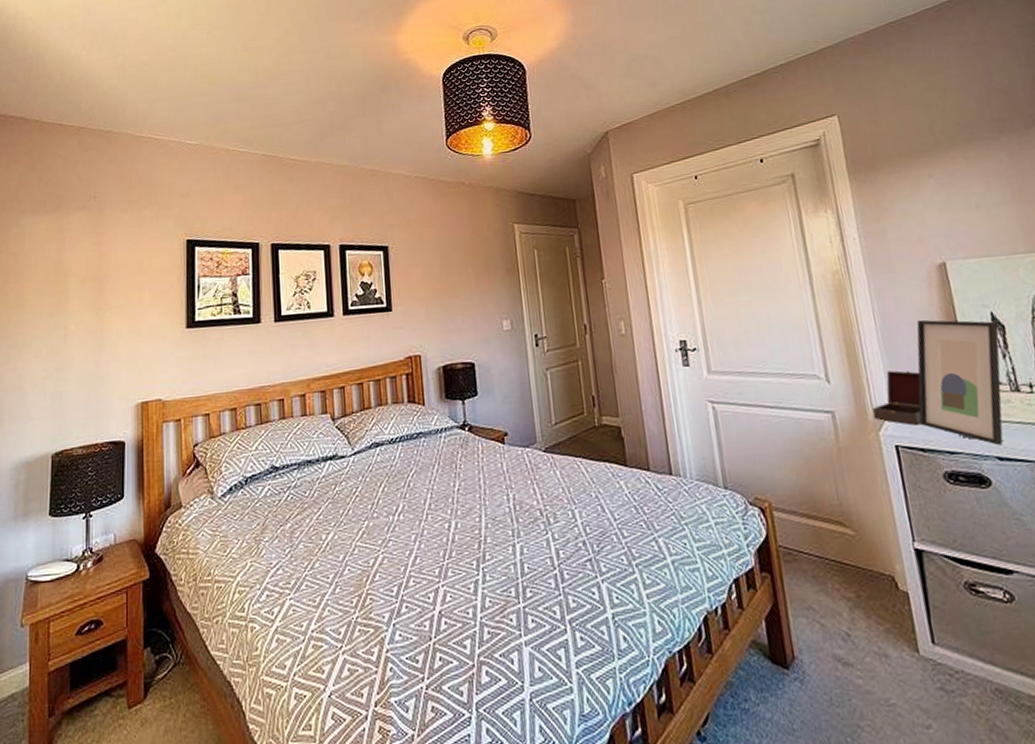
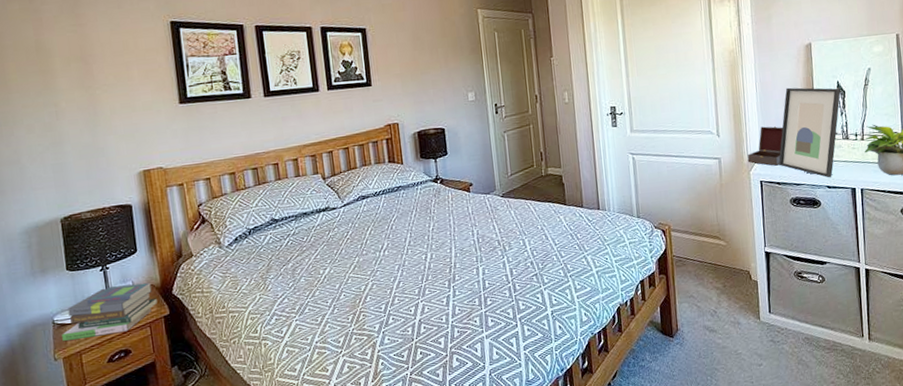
books: none [33,536,138,603] -> present [62,282,157,341]

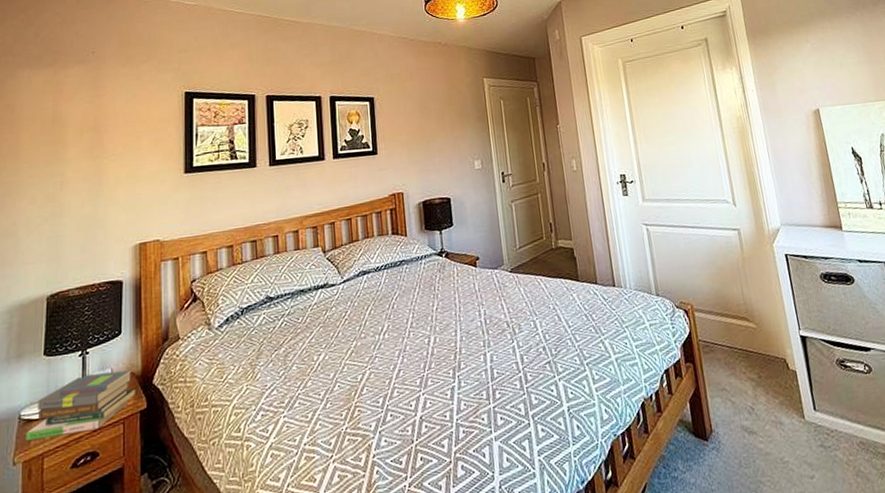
jewelry box: present [747,126,783,166] -> none [767,195,804,238]
picture frame: present [779,87,843,178] -> none [799,153,862,251]

